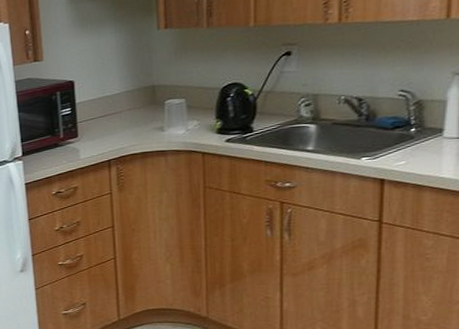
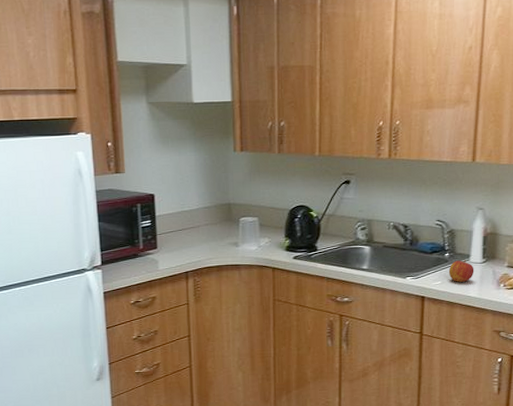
apple: none [415,135,449,161] -> present [448,260,474,282]

